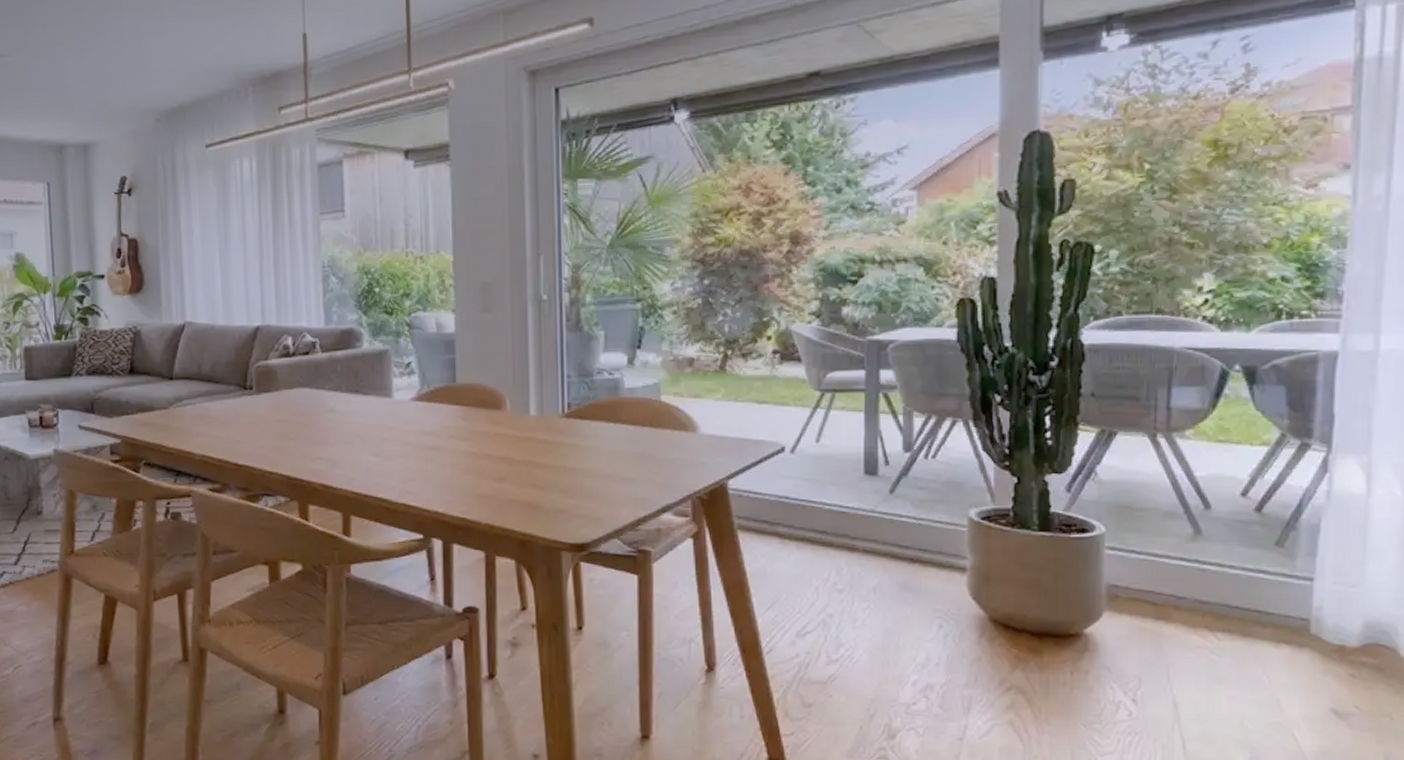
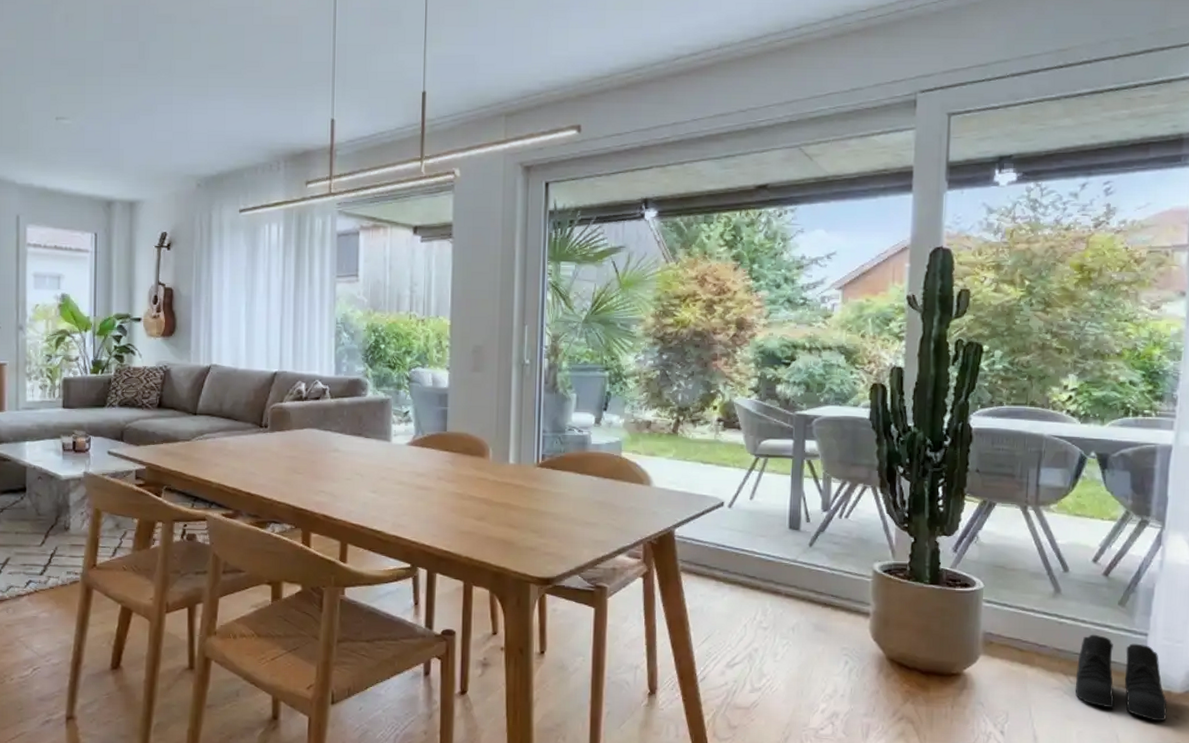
boots: none [1223,581,1341,682] -> present [1075,634,1167,722]

